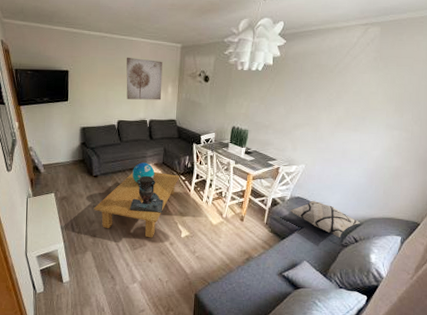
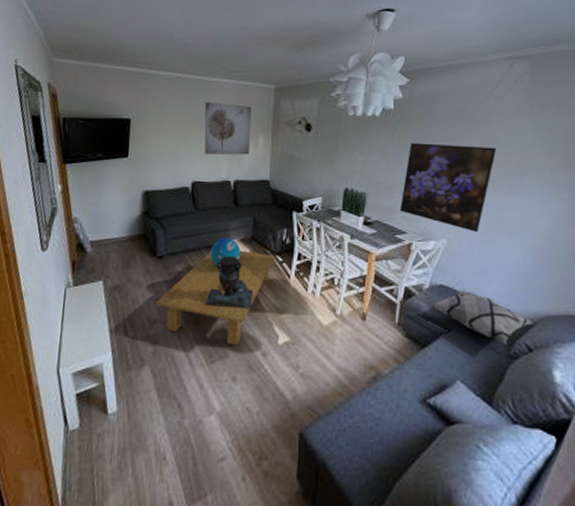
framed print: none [272,92,348,159] -> present [399,143,497,232]

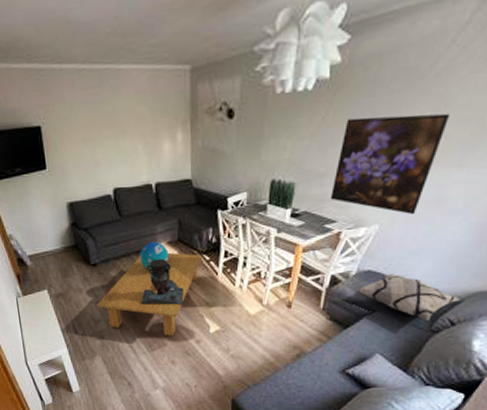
wall art: present [204,101,252,155] -> none [116,95,169,157]

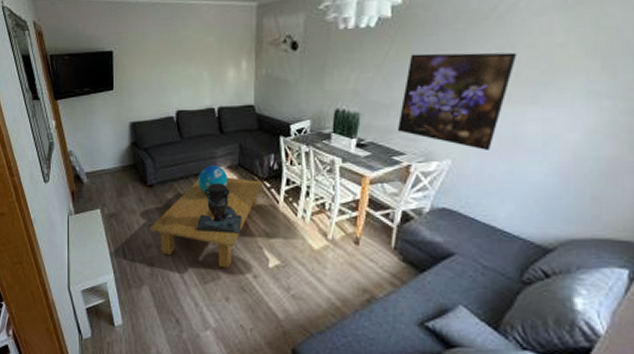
decorative pillow: present [356,273,459,321] -> none [431,213,551,270]

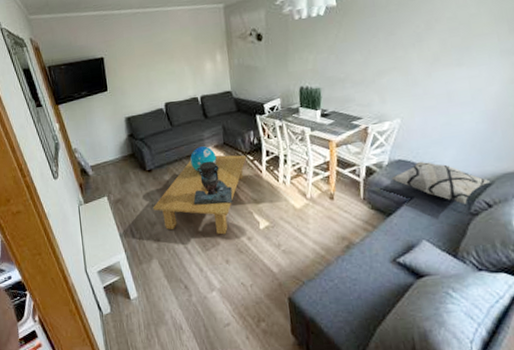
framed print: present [397,52,517,150] -> none [353,24,442,108]
decorative pillow: none [431,213,551,270] -> present [391,161,490,204]

